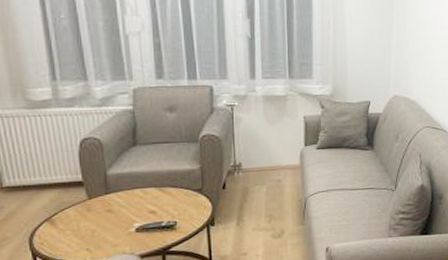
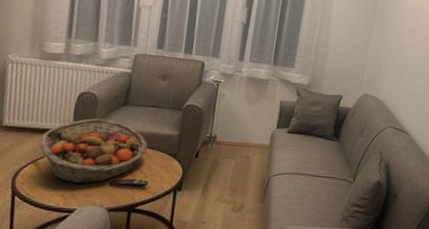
fruit basket: none [47,163,169,235] -> present [38,118,148,184]

